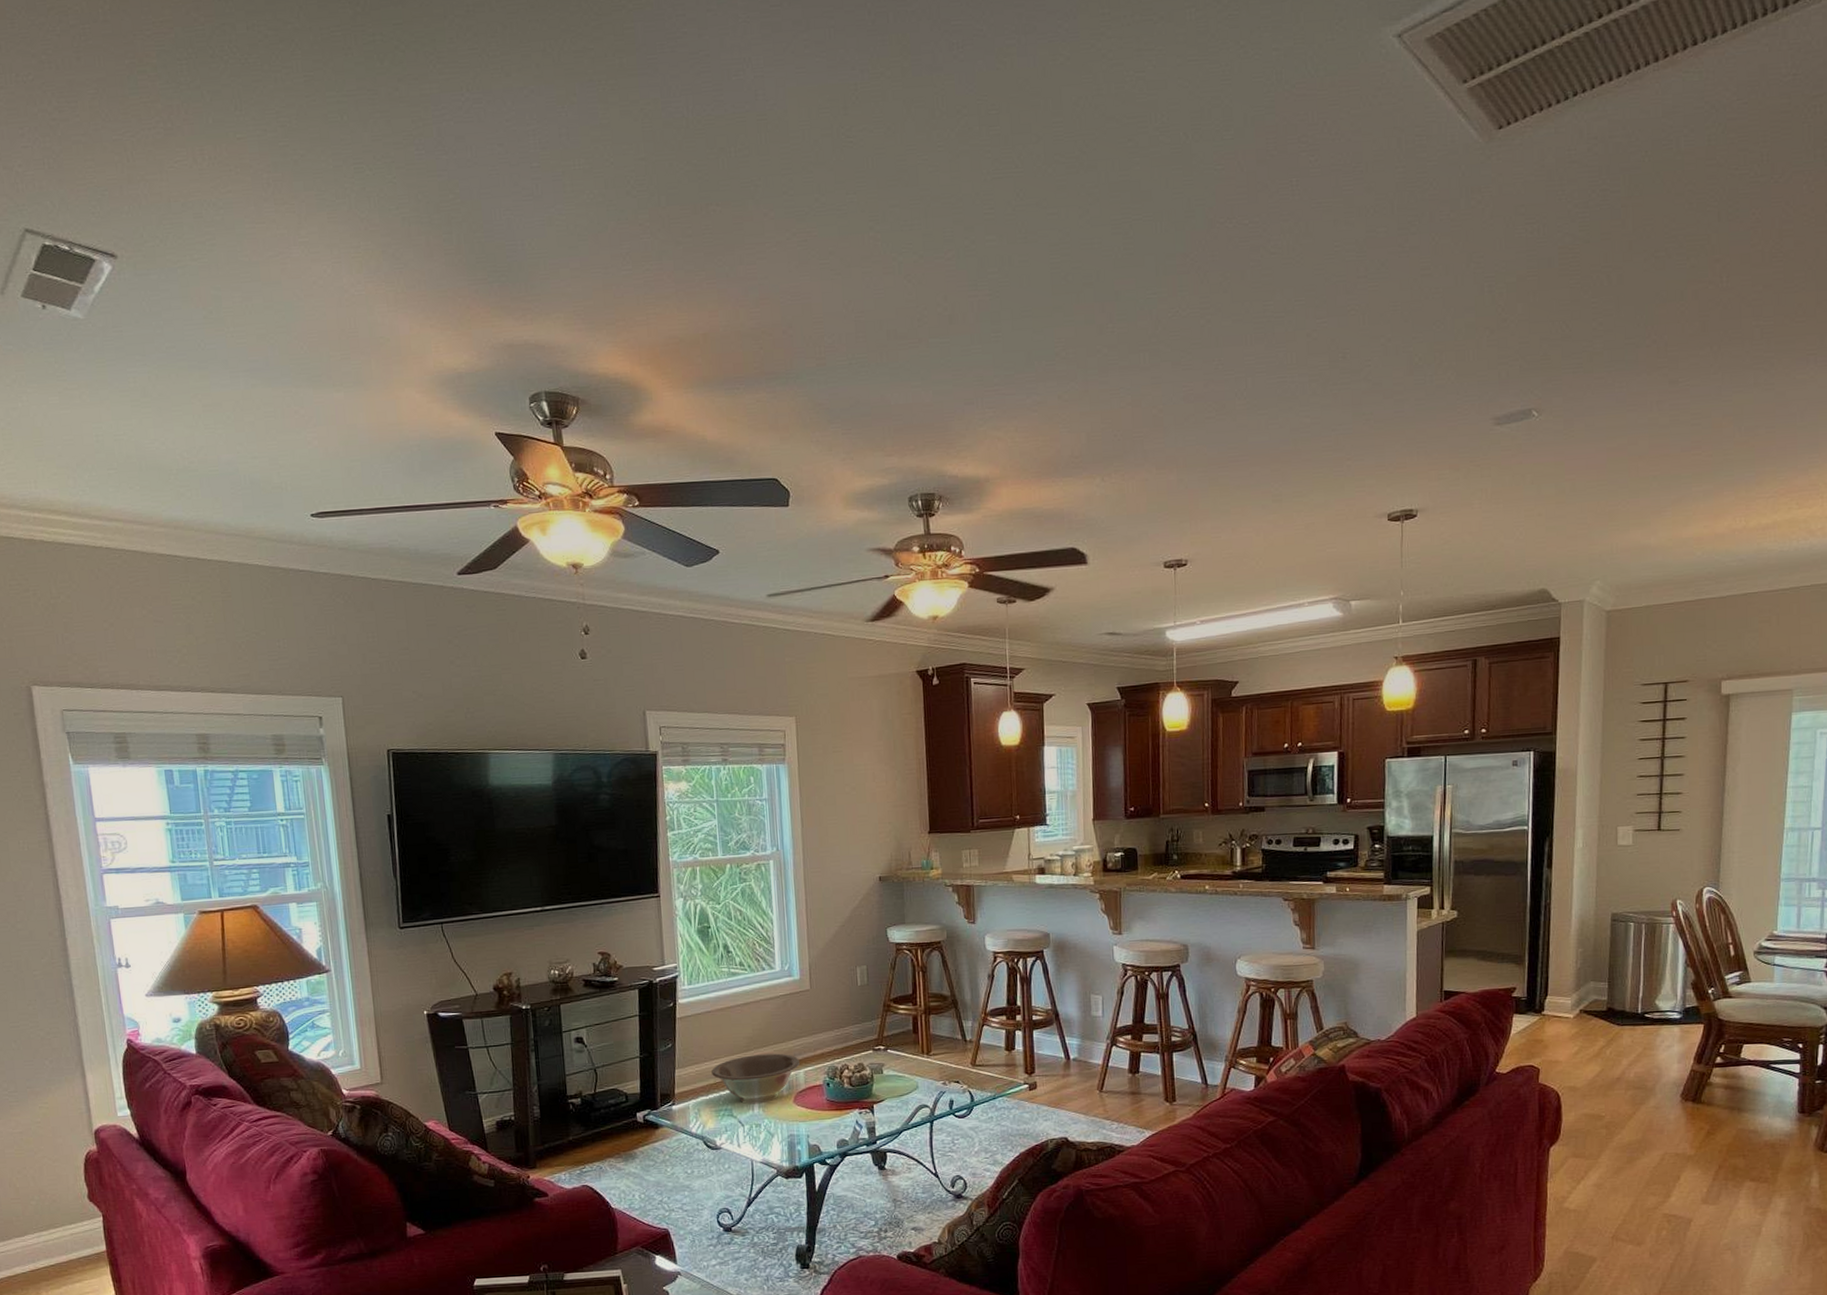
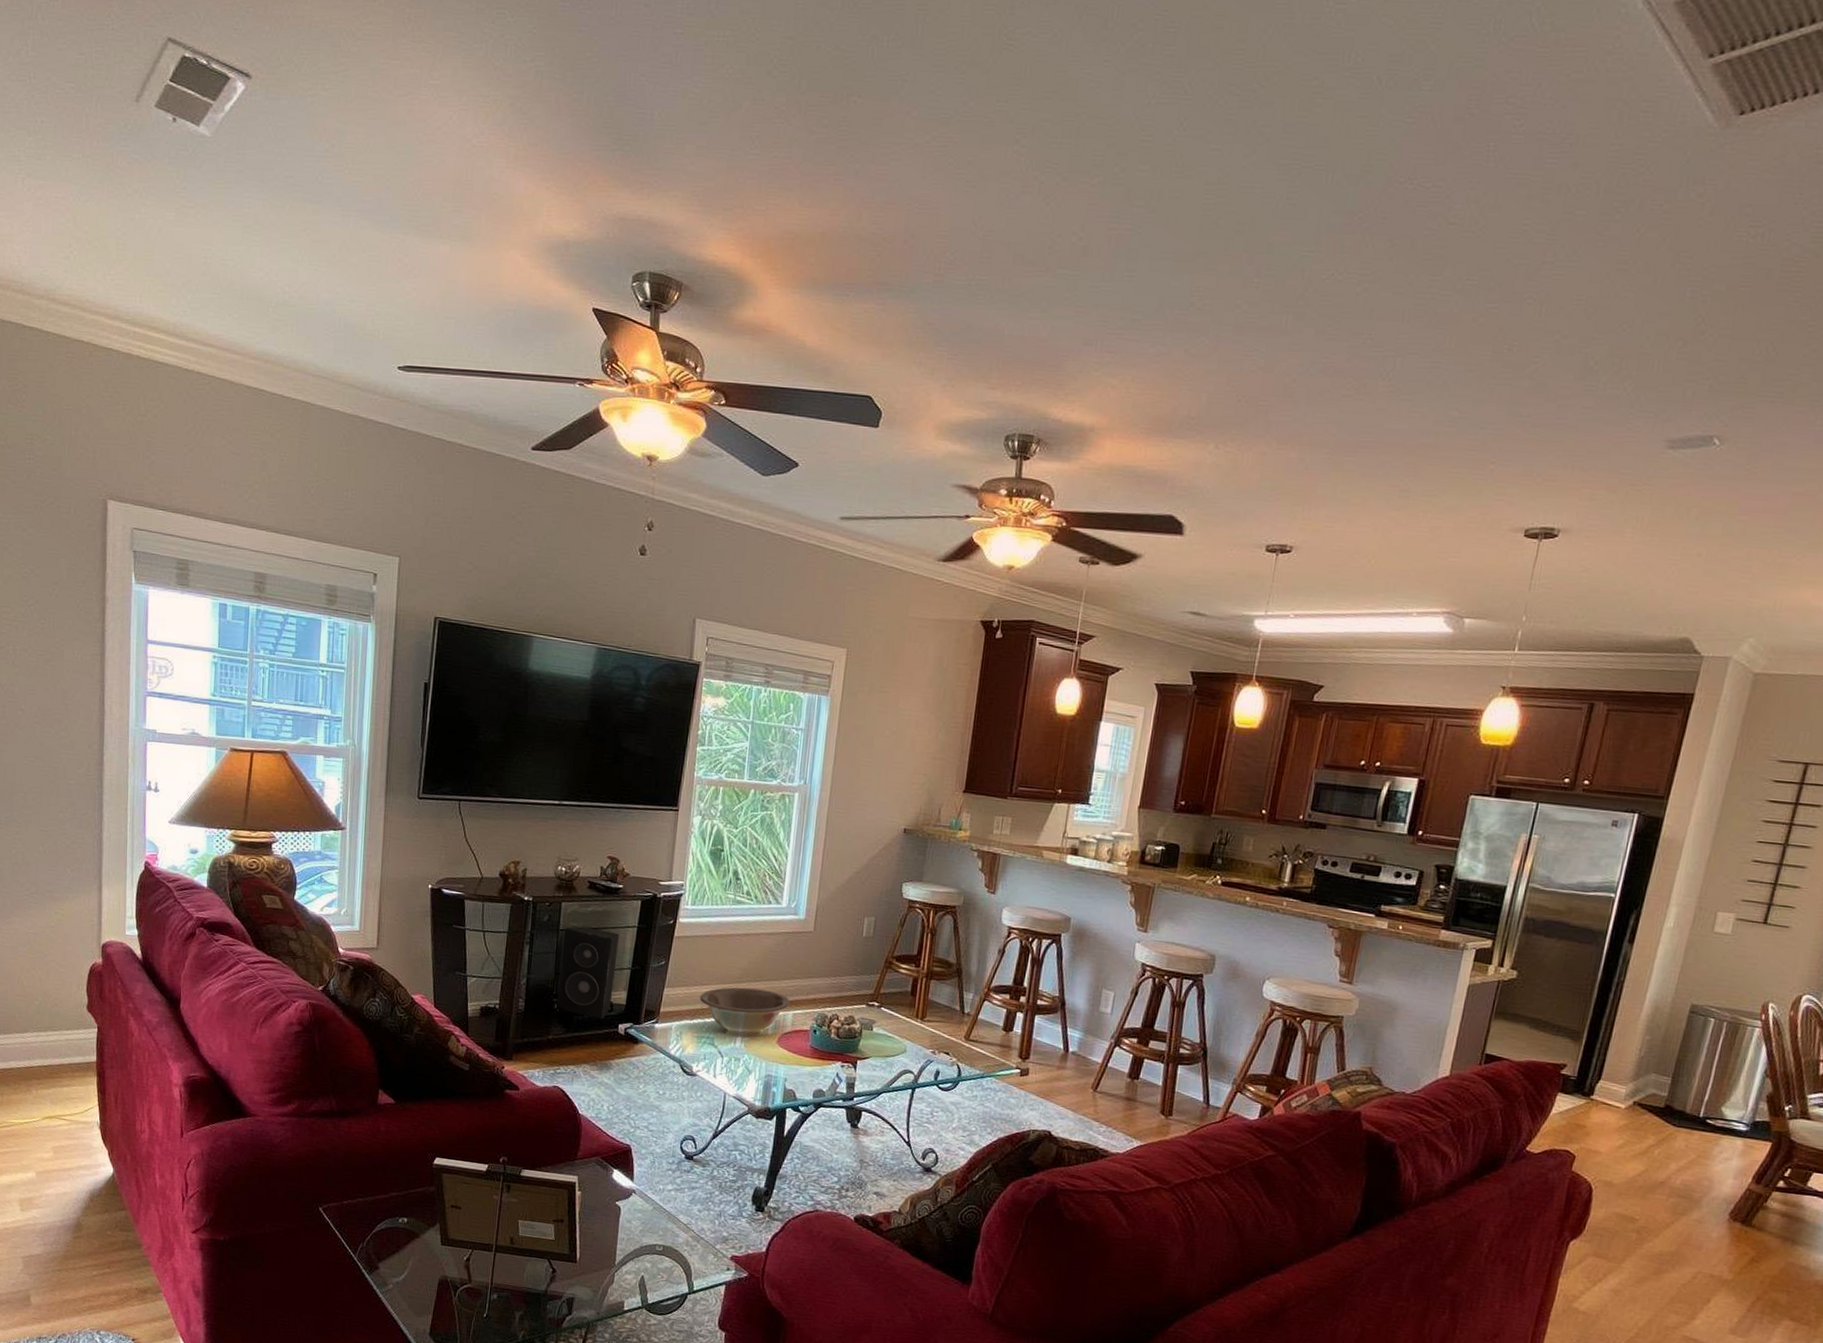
speaker: none [567,1024,626,1112] -> present [556,926,619,1019]

